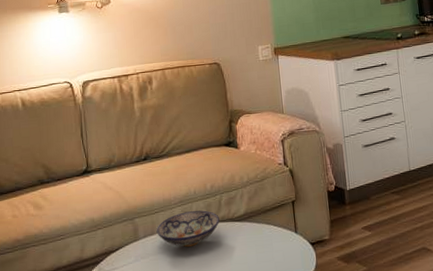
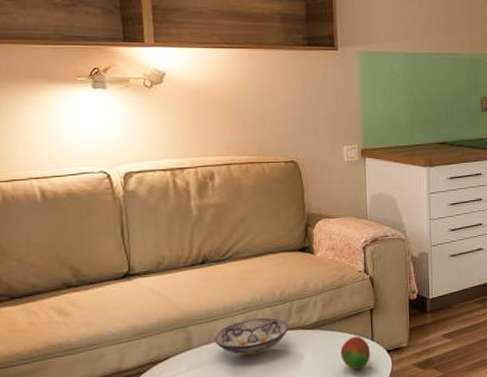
fruit: none [267,228,296,263] -> present [340,336,371,370]

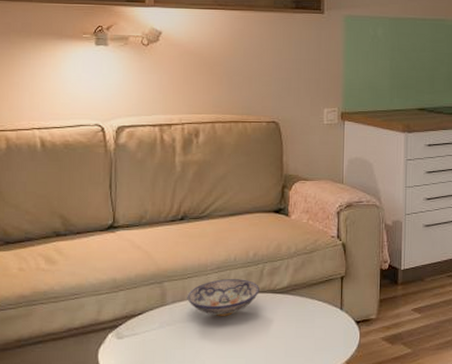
fruit: present [340,336,371,370] -> none [309,304,339,339]

